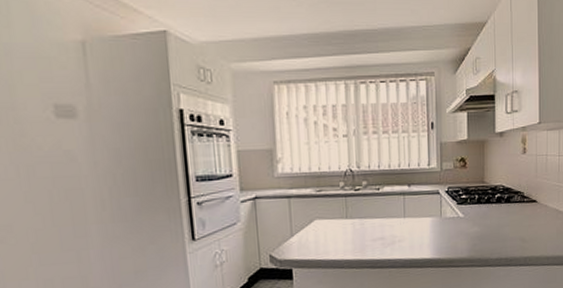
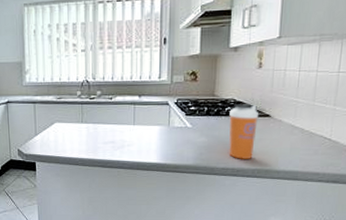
shaker bottle: none [499,190,526,248] -> present [229,104,258,159]

